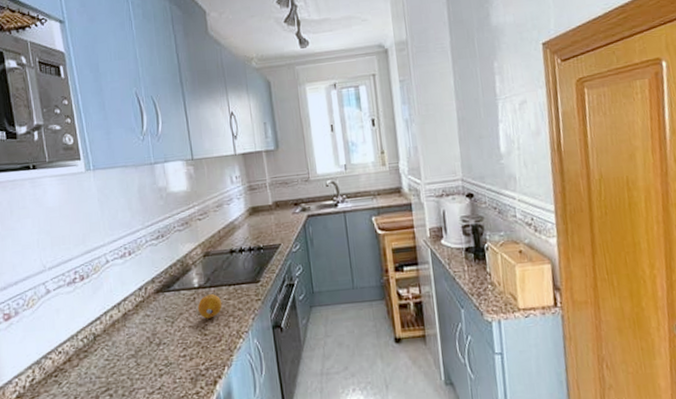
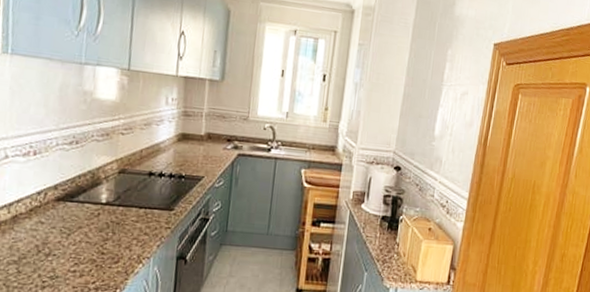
fruit: present [197,294,223,319] -> none [99,213,129,238]

